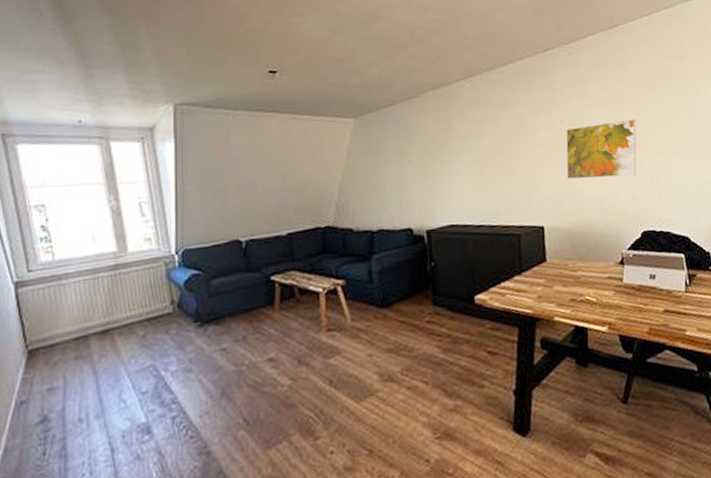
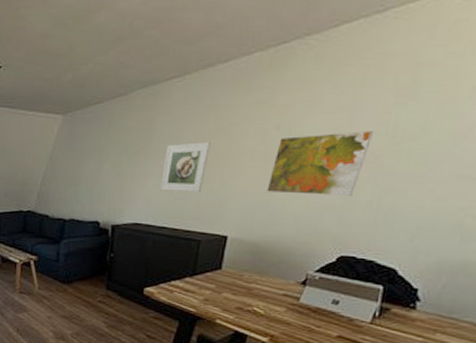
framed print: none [467,137,510,188] -> present [160,142,211,193]

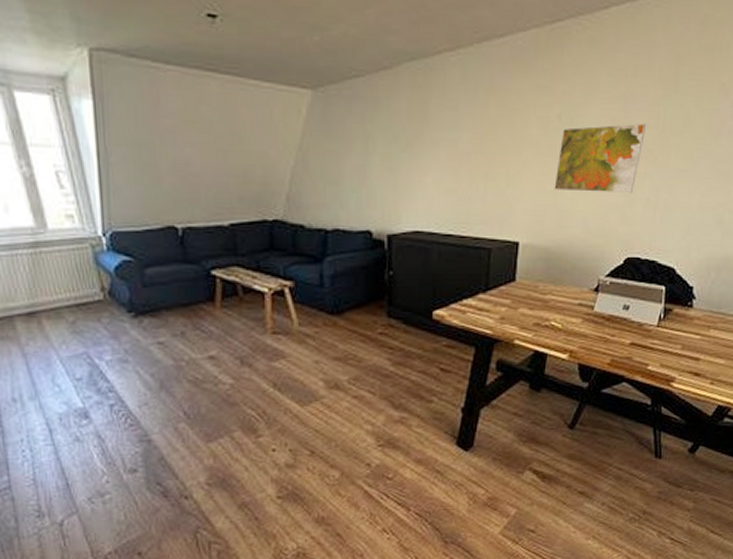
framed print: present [160,142,211,193] -> none [442,131,493,192]

